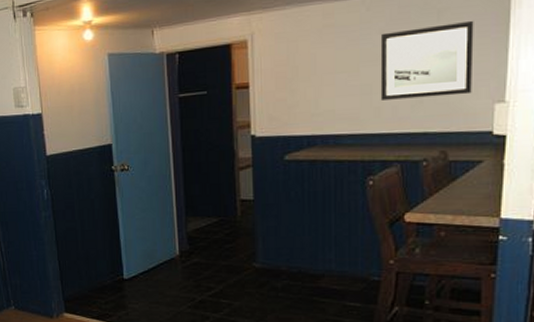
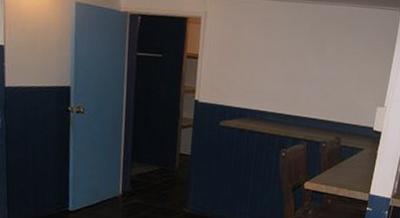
wall art: present [380,21,474,100] -> none [299,35,372,96]

